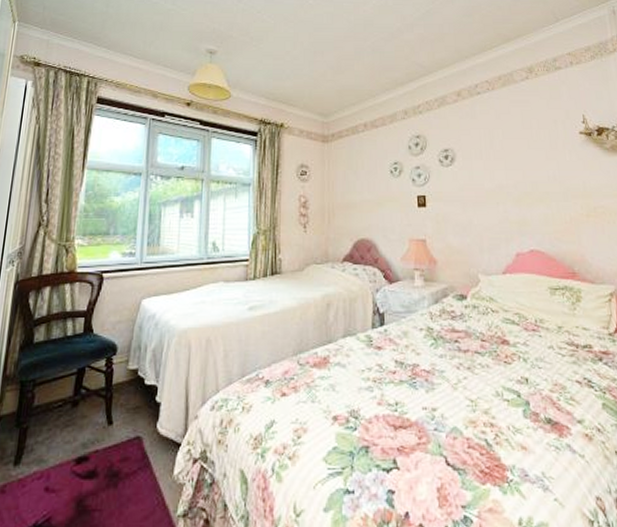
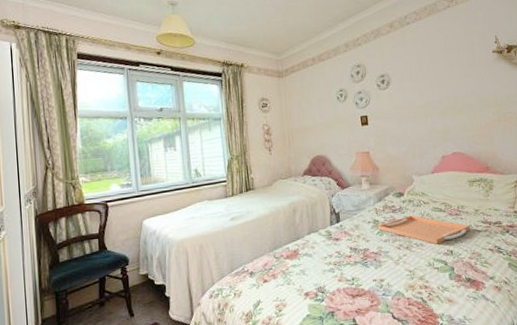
serving tray: none [432,325,553,367] -> present [378,215,471,244]

